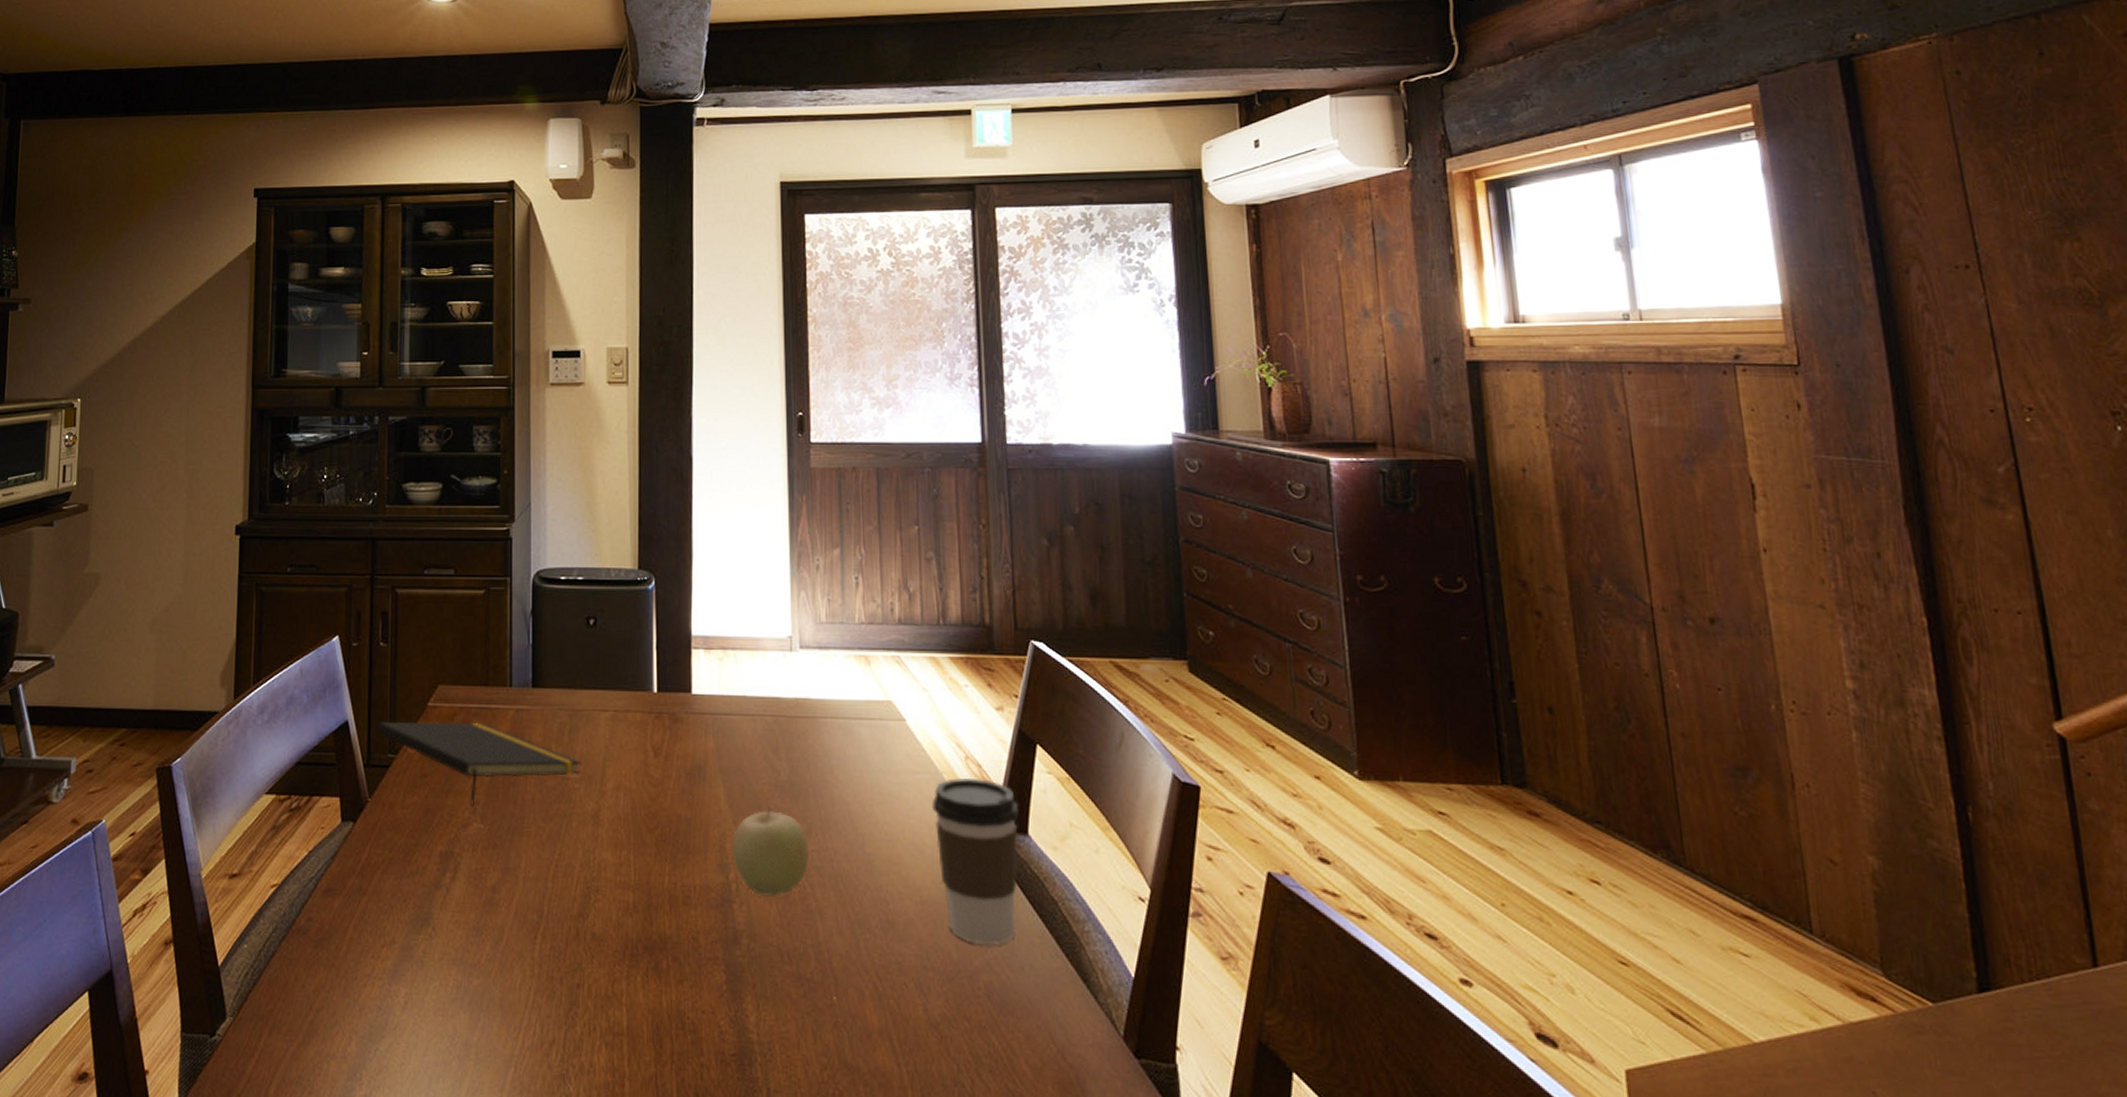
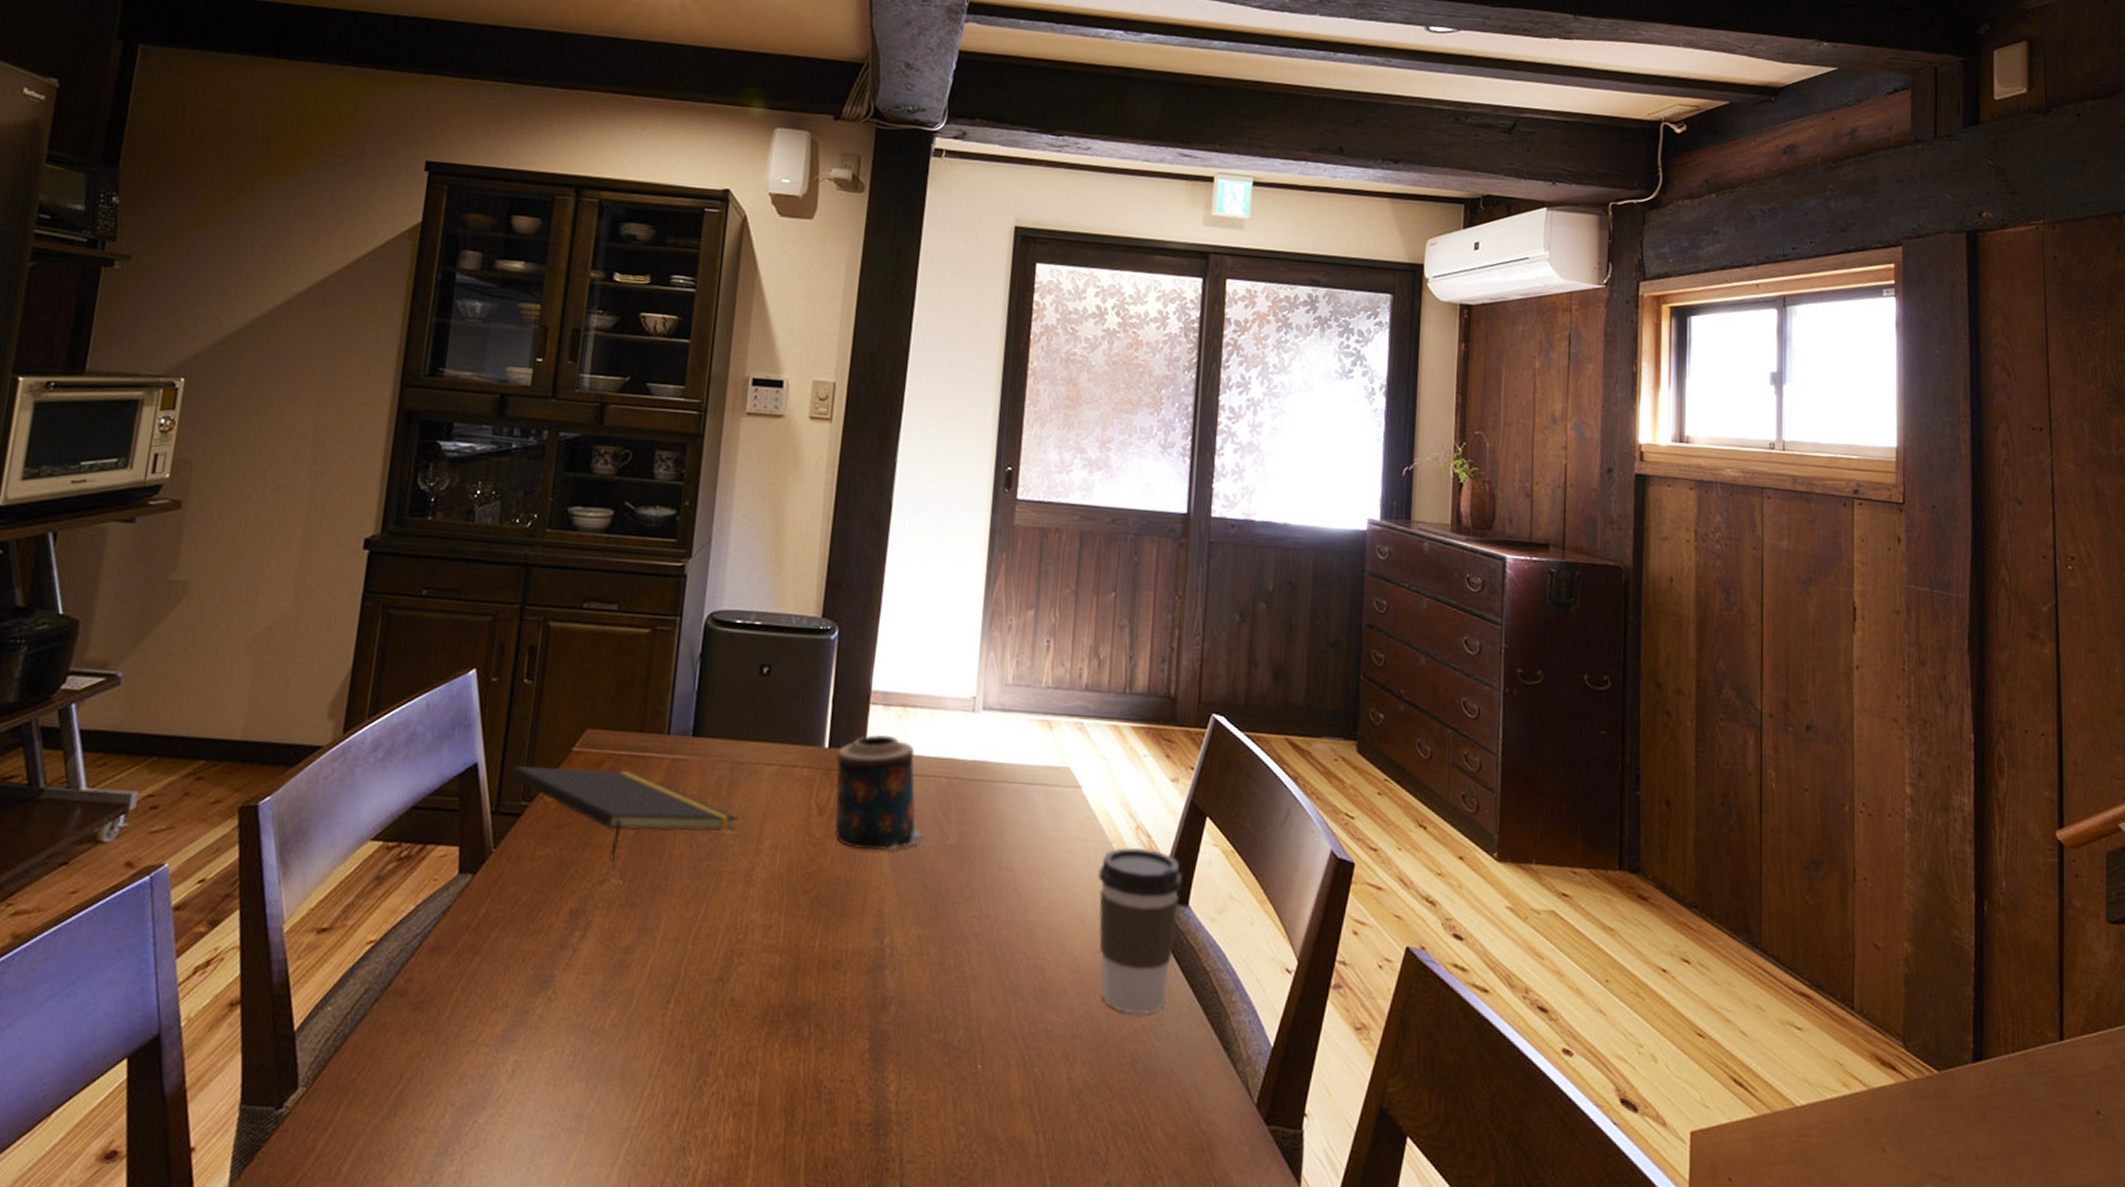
candle: none [665,678,755,789] -> present [834,735,923,851]
fruit: present [732,805,809,897] -> none [890,869,970,963]

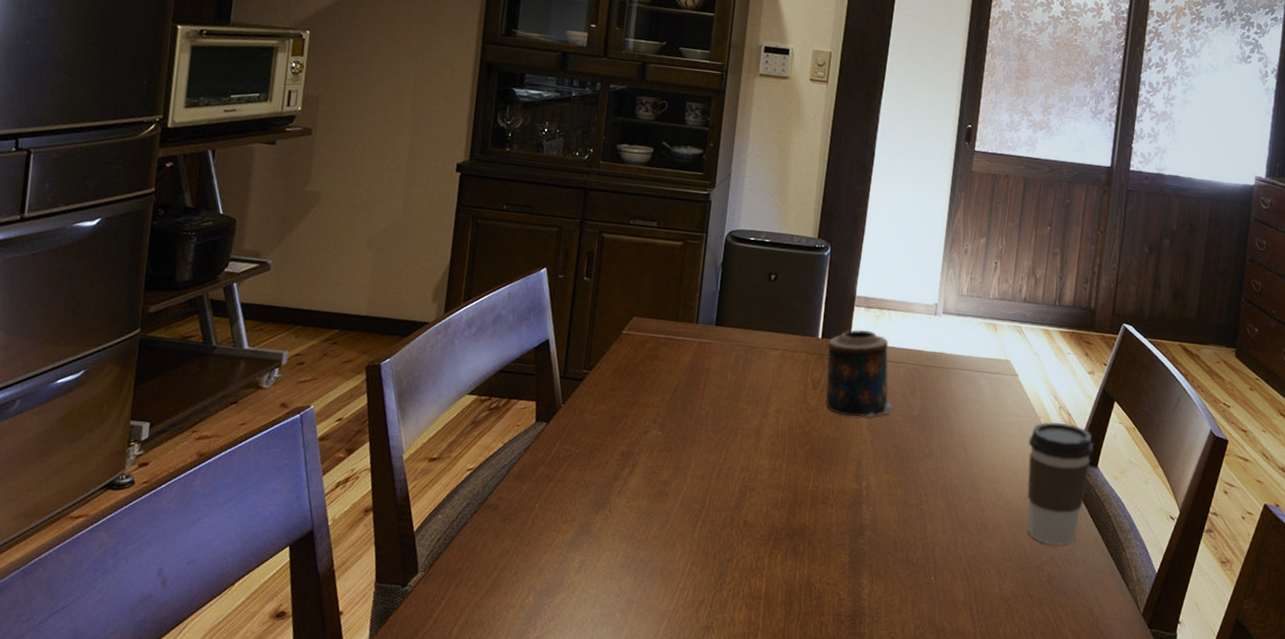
notepad: present [510,766,739,862] -> none [574,343,751,418]

